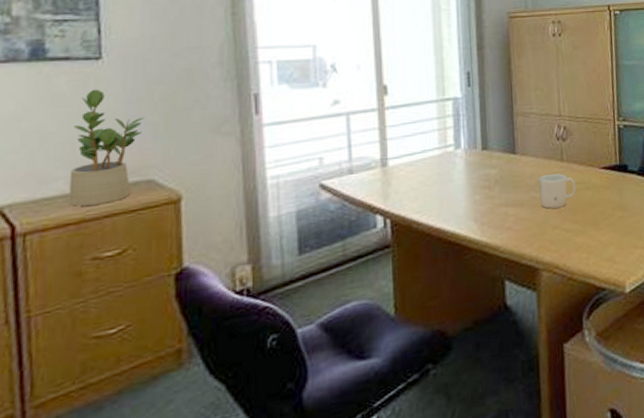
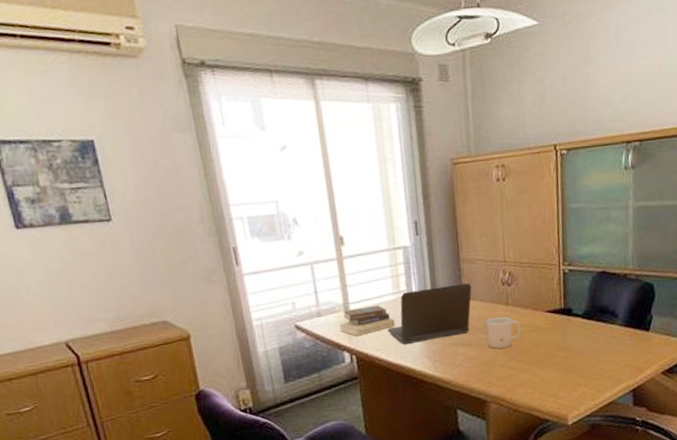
potted plant: present [69,89,145,207] -> none [103,246,153,342]
books: none [373,160,440,196] -> present [339,304,396,336]
laptop computer: none [430,137,525,206] -> present [387,283,472,345]

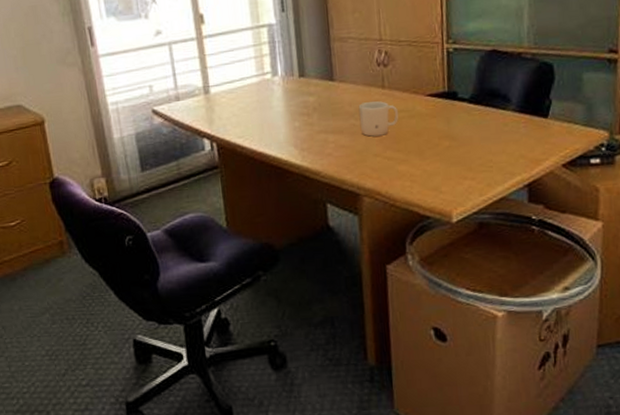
books: present [339,304,396,336] -> none [198,88,260,122]
laptop computer: present [387,283,472,345] -> none [250,64,344,132]

